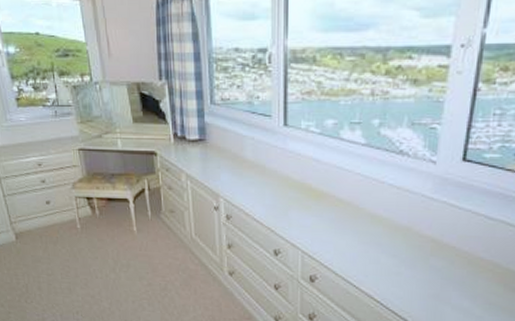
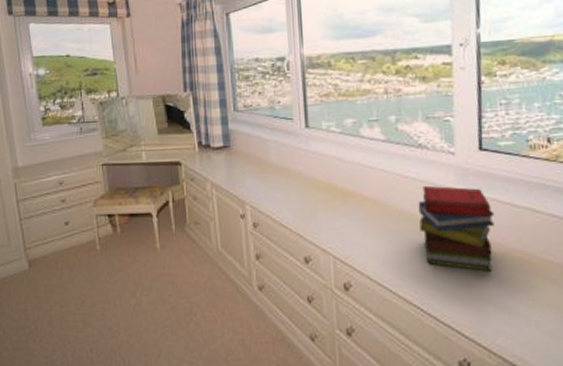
book: none [390,192,467,276] -> present [418,185,495,272]

